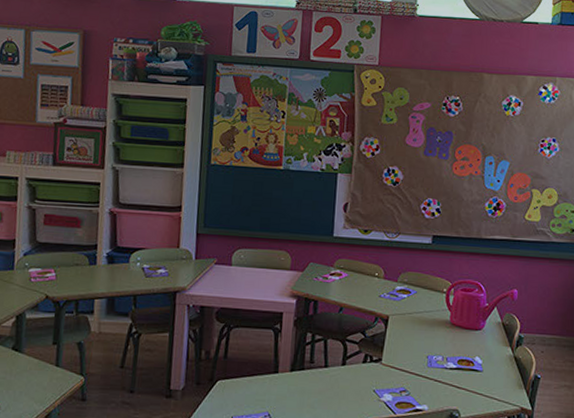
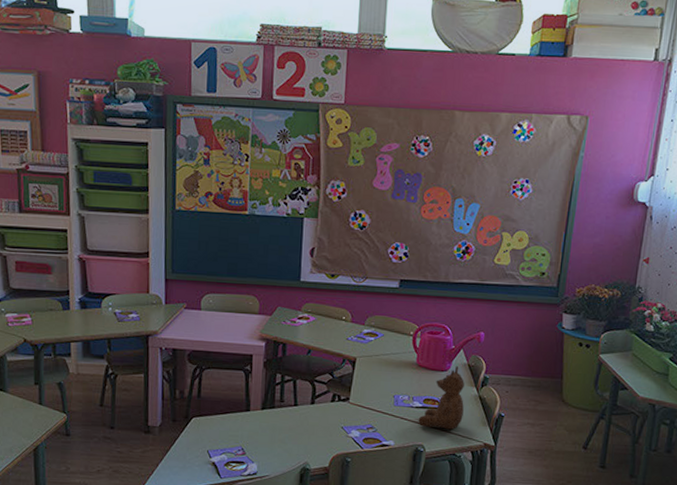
teddy bear: none [452,325,499,393] -> present [418,366,464,430]

